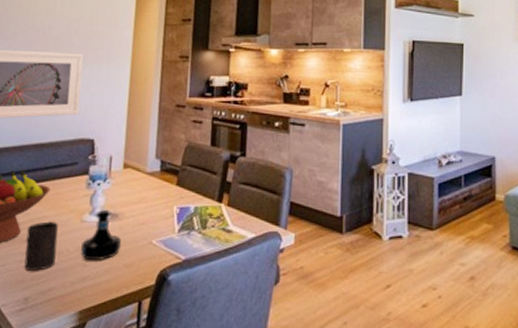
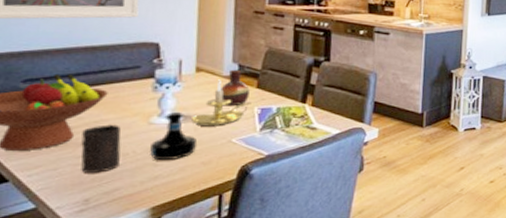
candle holder: none [116,176,171,226] -> present [190,79,252,127]
vase: none [144,165,170,205] -> present [221,69,250,107]

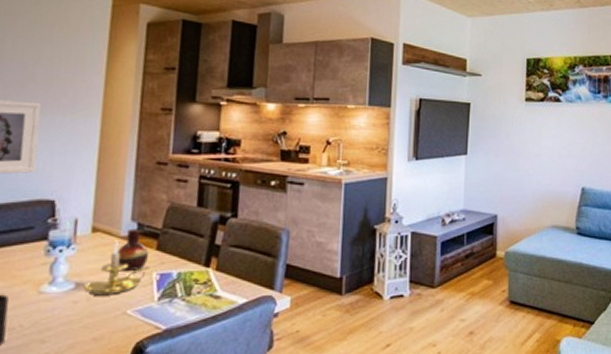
tequila bottle: present [150,111,198,161] -> none [38,278,90,337]

